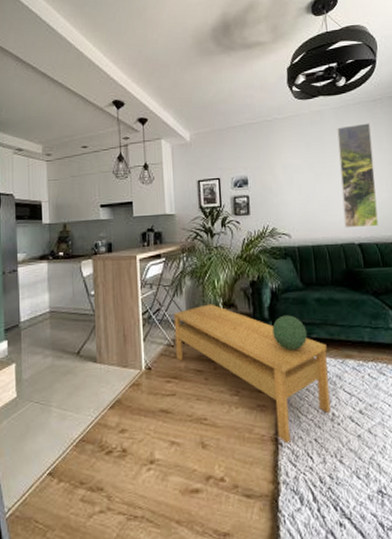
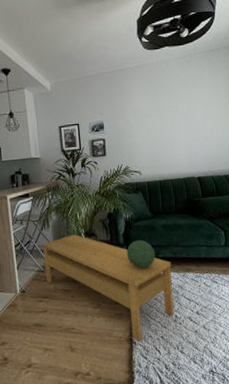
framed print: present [337,123,379,228] -> none [181,71,214,164]

